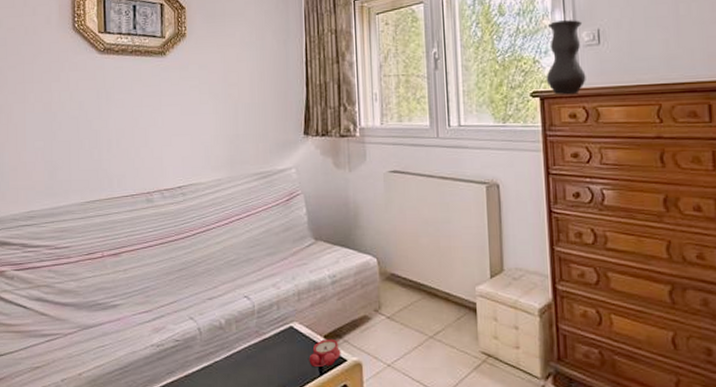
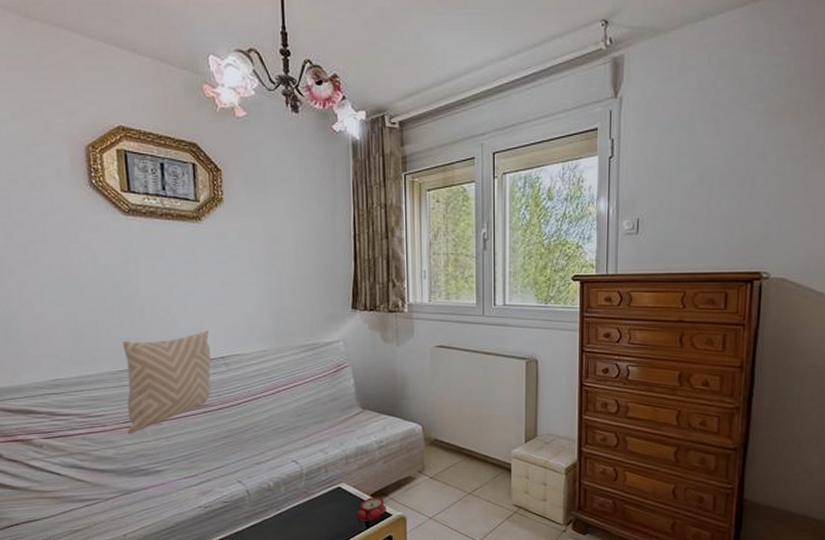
pillow: none [89,161,170,267] -> present [122,331,214,434]
vase: present [546,20,586,95] -> none [587,208,625,280]

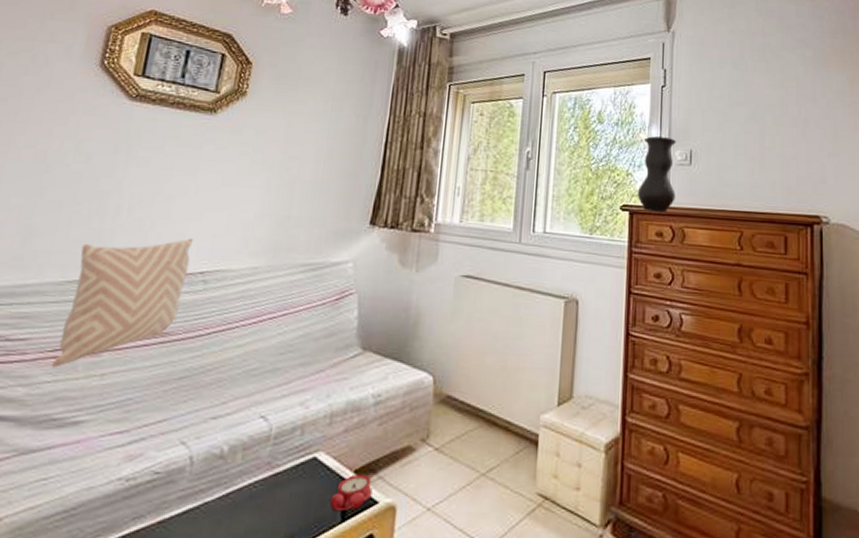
vase: none [587,208,625,280] -> present [637,136,677,213]

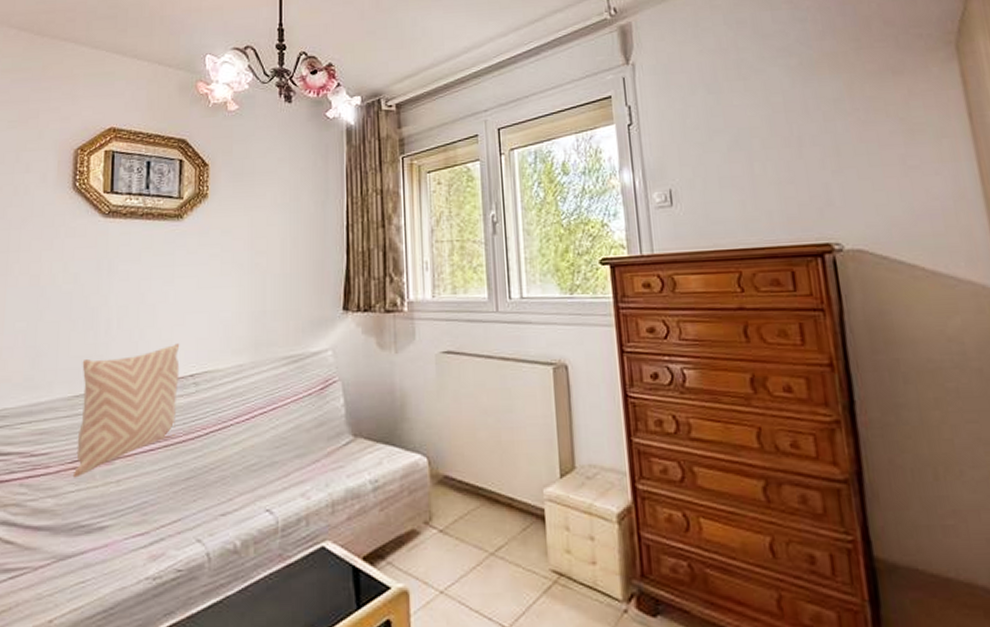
alarm clock: present [330,473,373,512] -> none [344,560,383,599]
vase: present [637,136,677,213] -> none [616,179,660,263]

